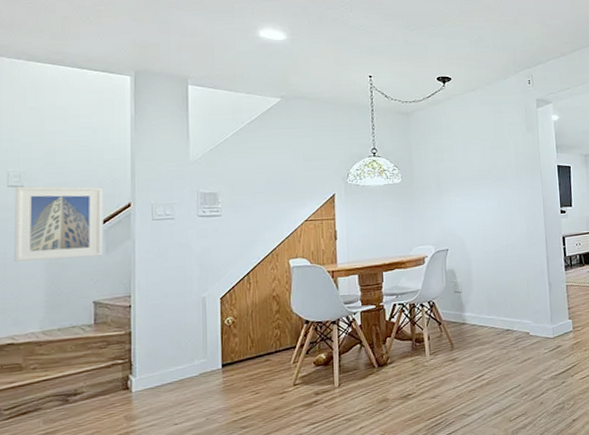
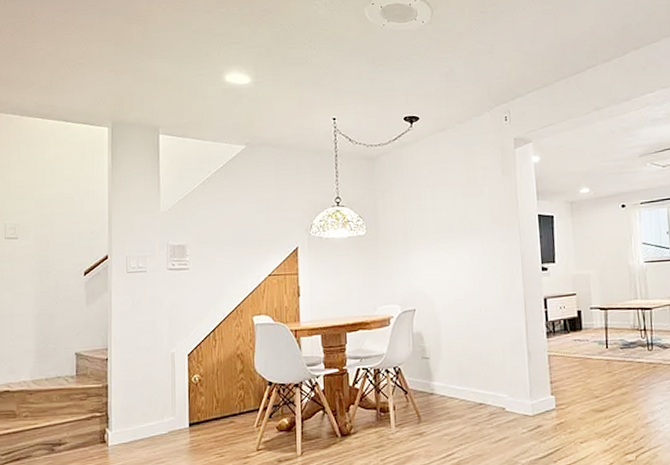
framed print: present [14,186,104,262] -> none [10,238,85,311]

